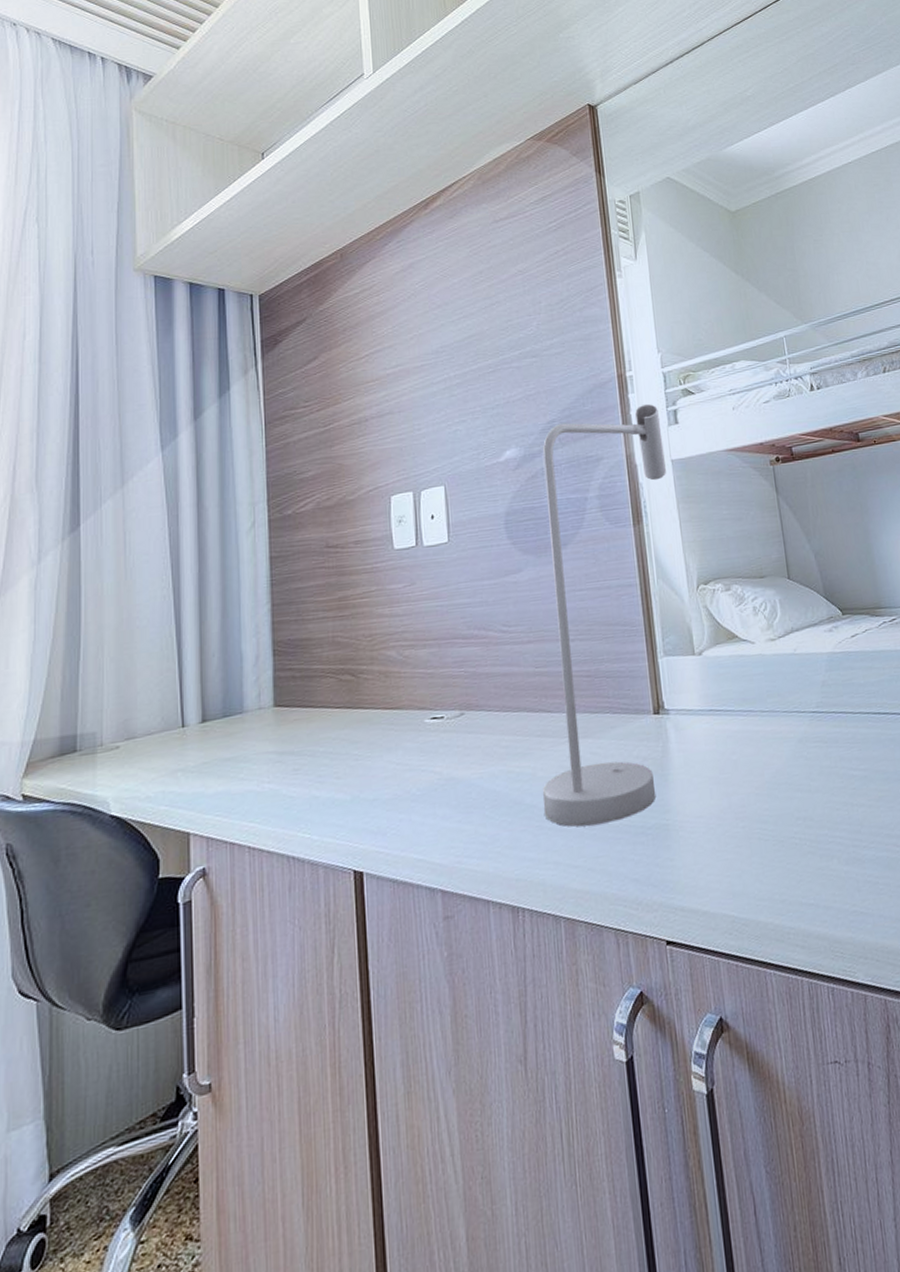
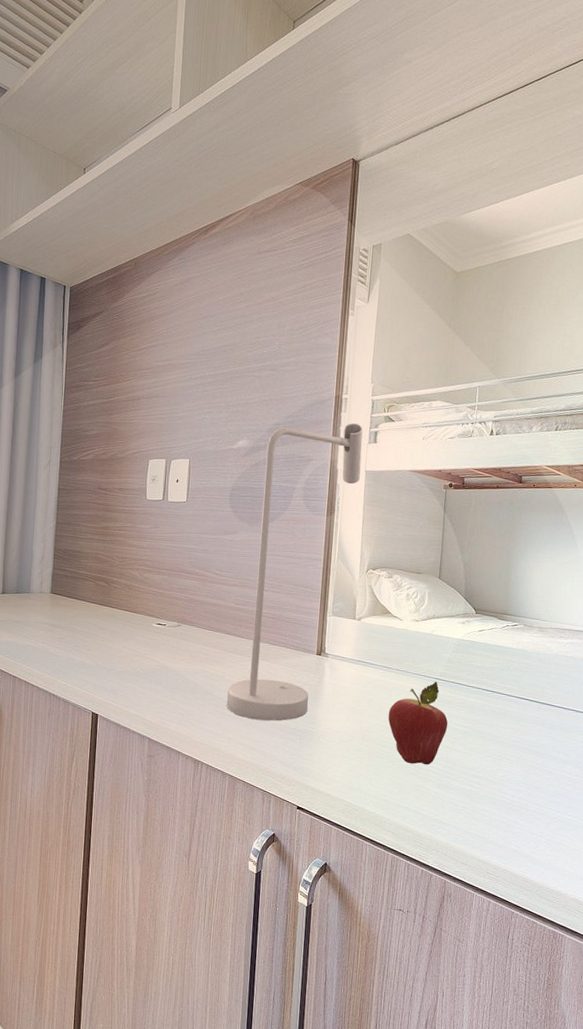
fruit: none [761,716,842,840] -> present [388,681,448,765]

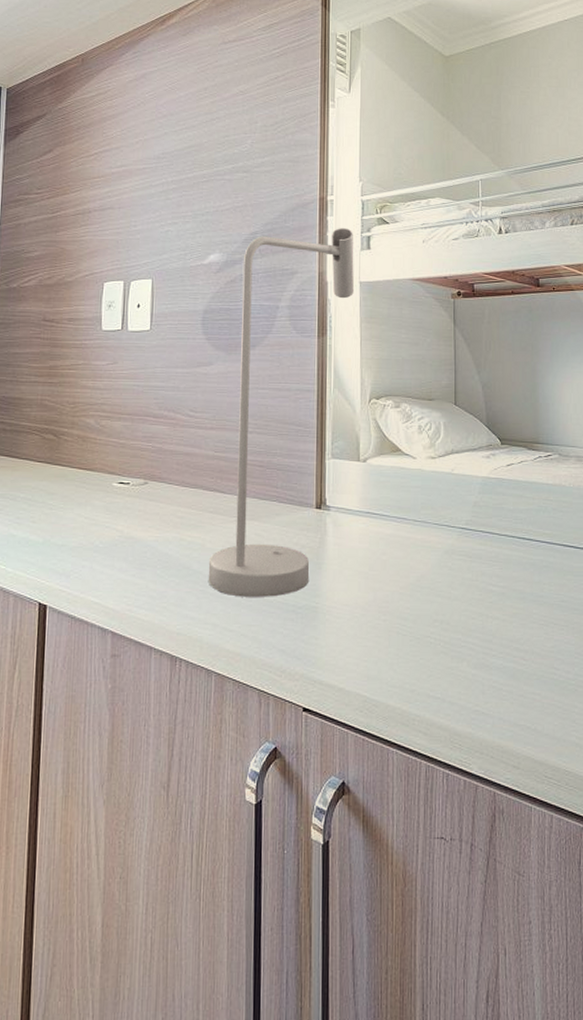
fruit: present [388,681,448,765] -> none [407,532,481,640]

